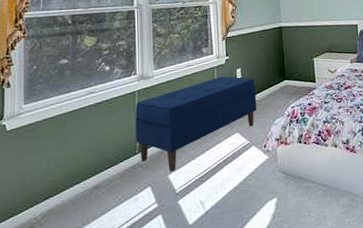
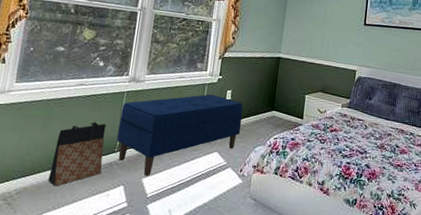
bag: none [73,127,126,202] -> present [48,122,106,186]

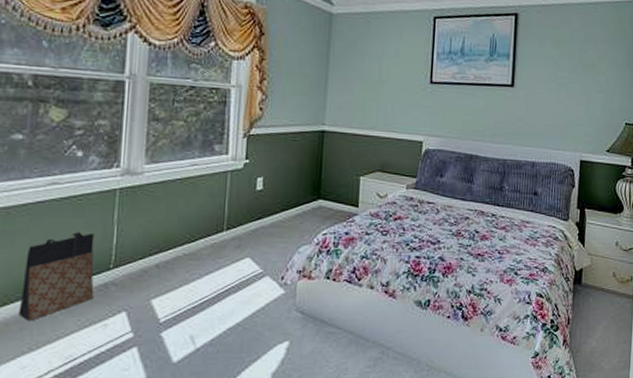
bench: present [117,94,243,176] -> none [111,184,280,296]

